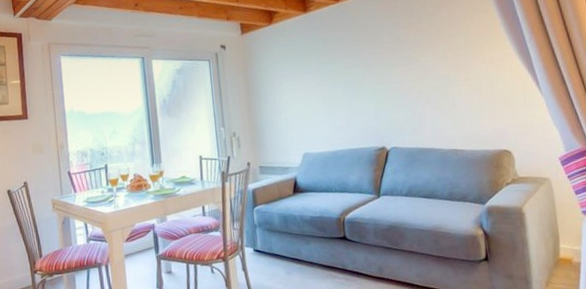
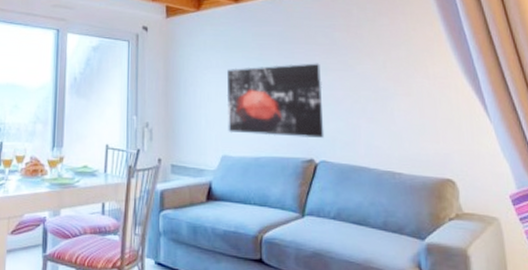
wall art: none [302,60,394,133] -> present [226,63,325,138]

